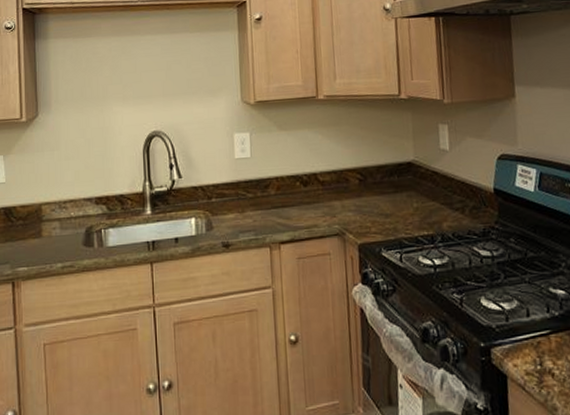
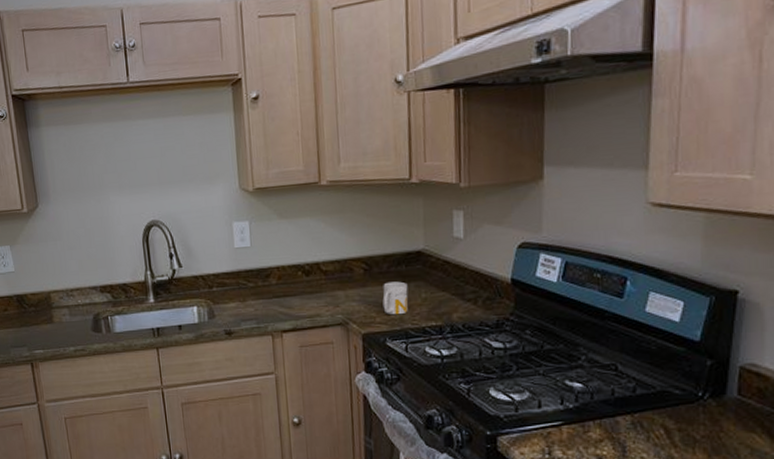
mug: none [377,191,401,225] -> present [382,281,409,315]

